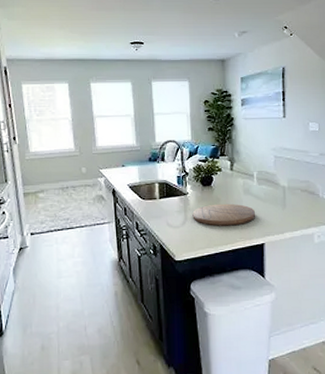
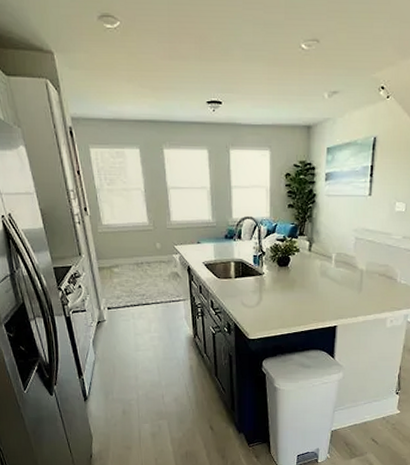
cutting board: present [192,203,256,226] -> none [267,285,331,308]

